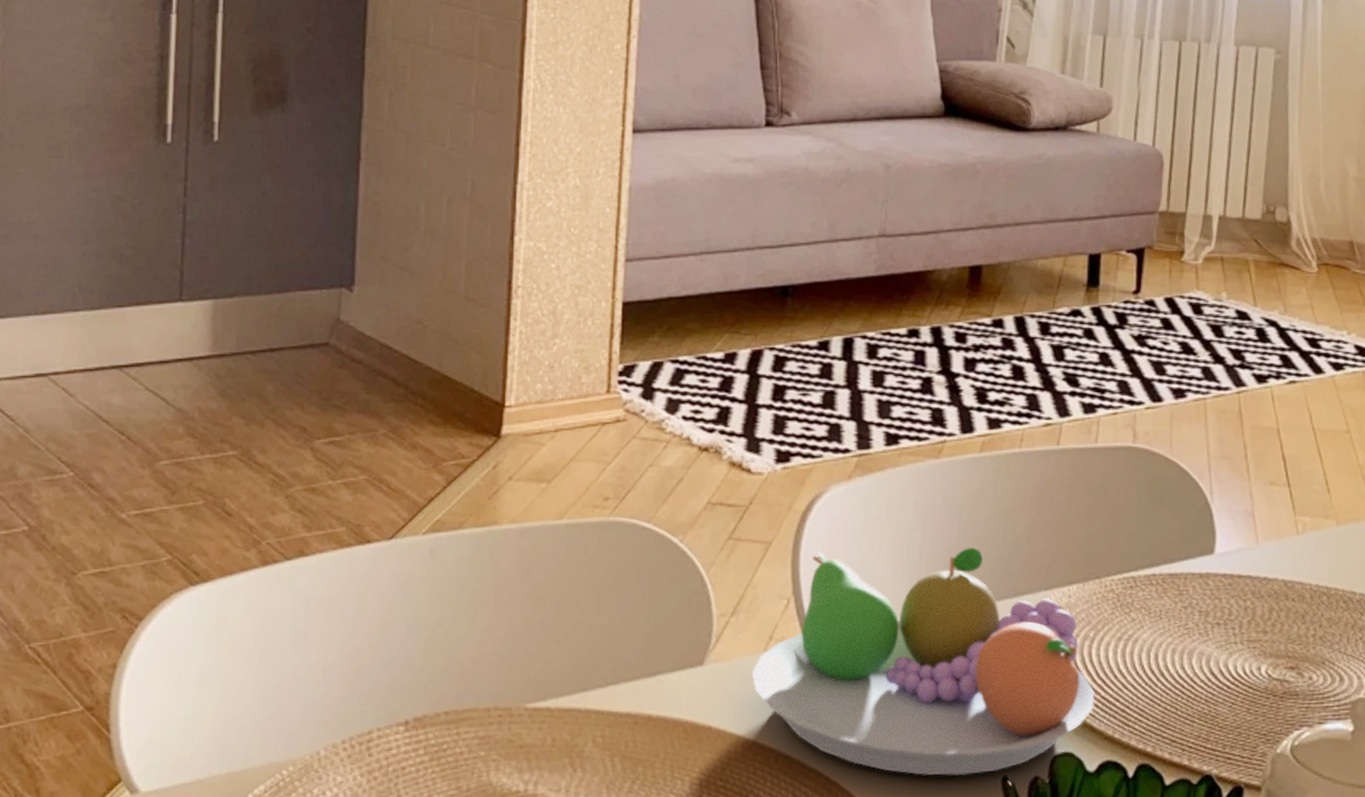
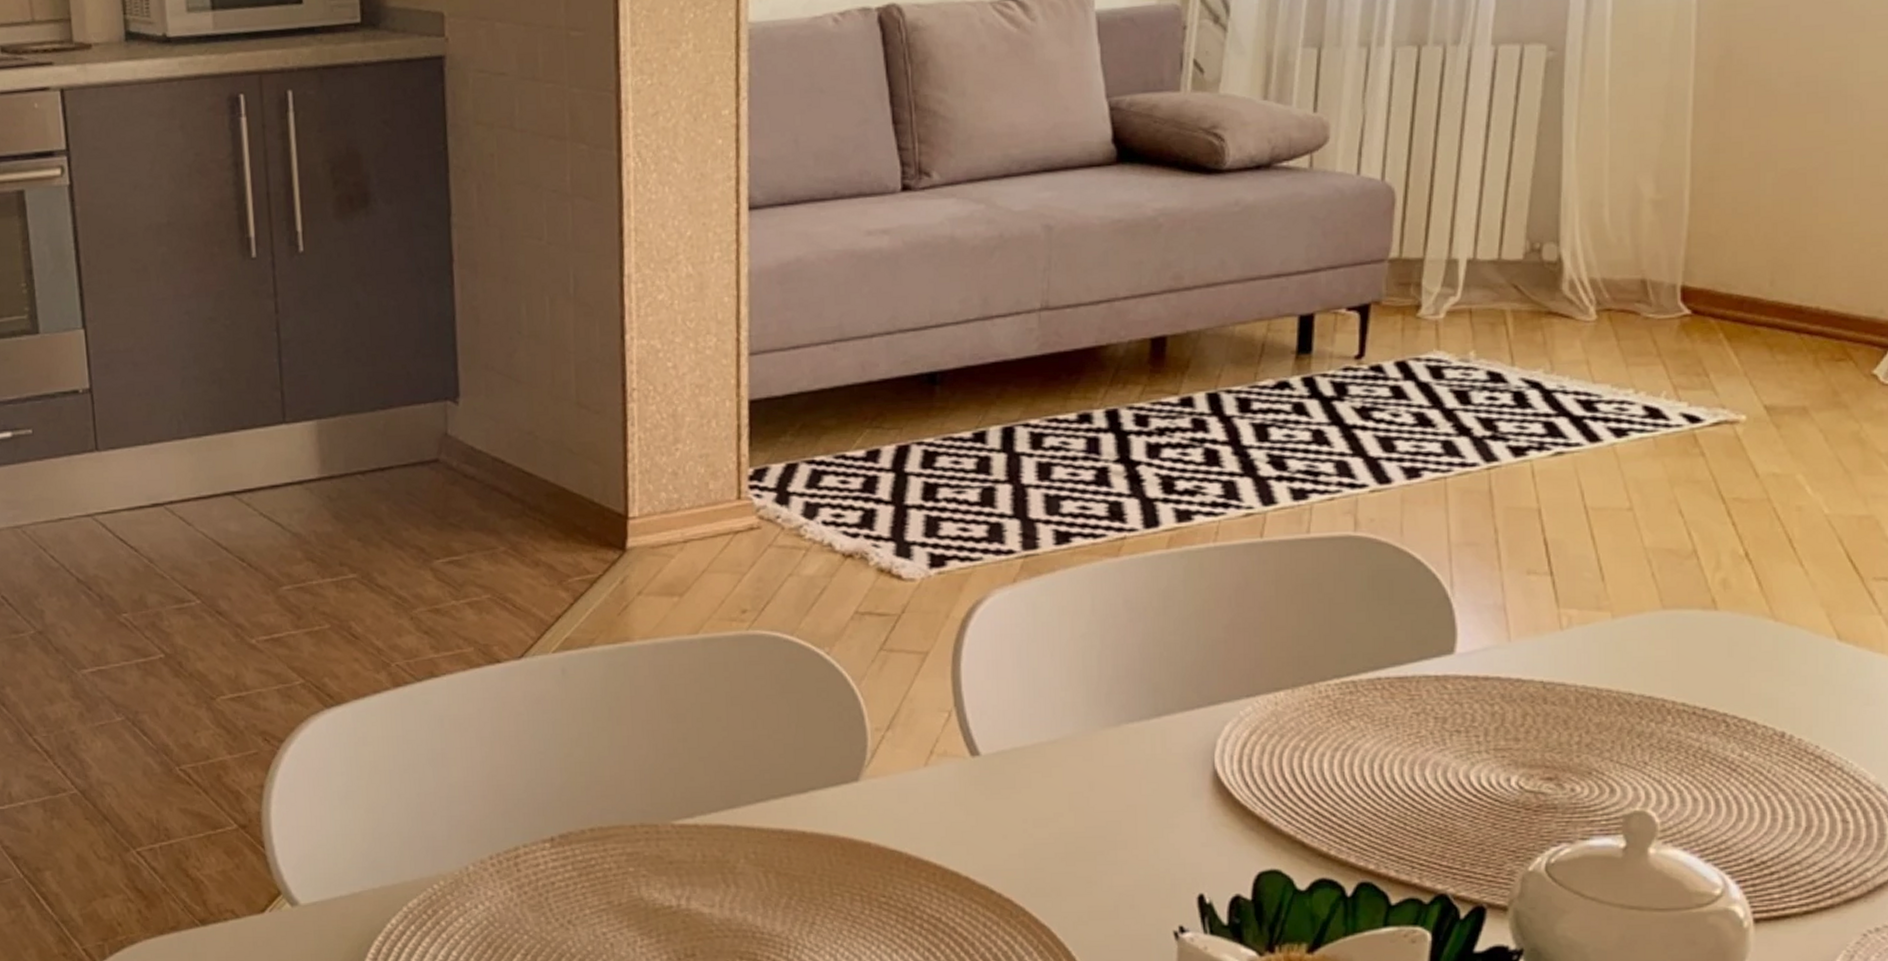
fruit bowl: present [752,548,1095,776] -> none [913,653,1307,894]

